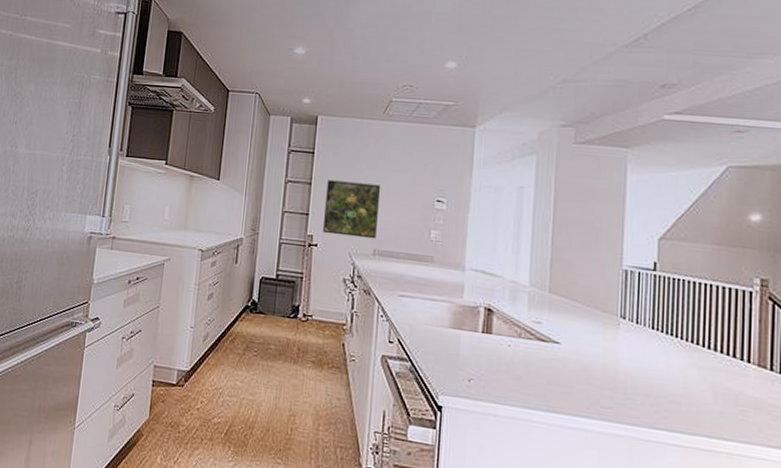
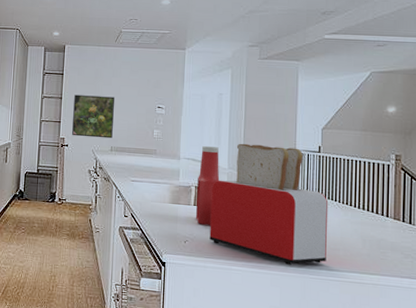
ketchup bottle: none [484,254,518,361] -> present [195,146,220,225]
toaster: none [502,253,667,421] -> present [209,143,329,265]

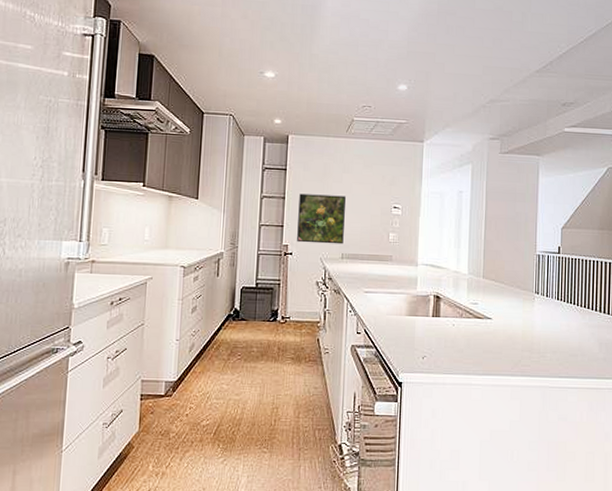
ketchup bottle: present [195,146,220,225] -> none [434,250,460,338]
toaster: present [209,143,329,265] -> none [449,246,568,375]

